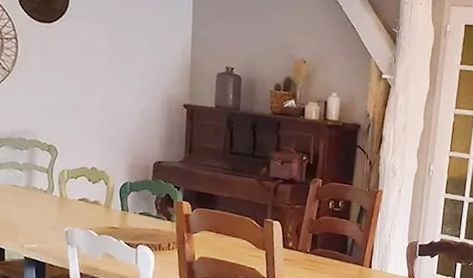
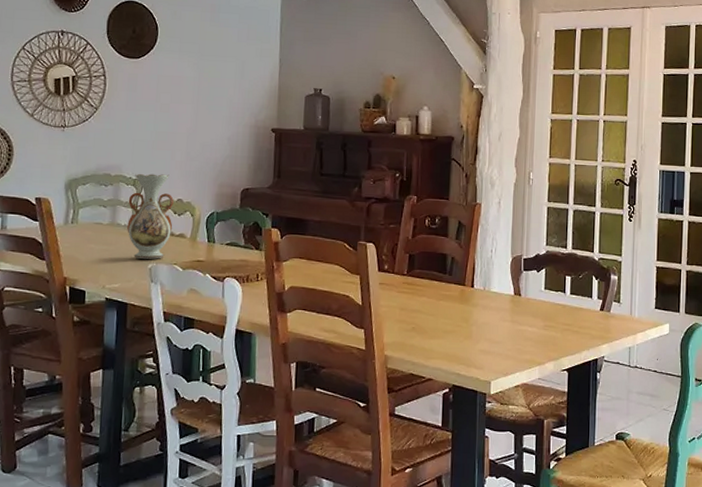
vase: none [43,139,88,224] -> present [127,173,174,259]

